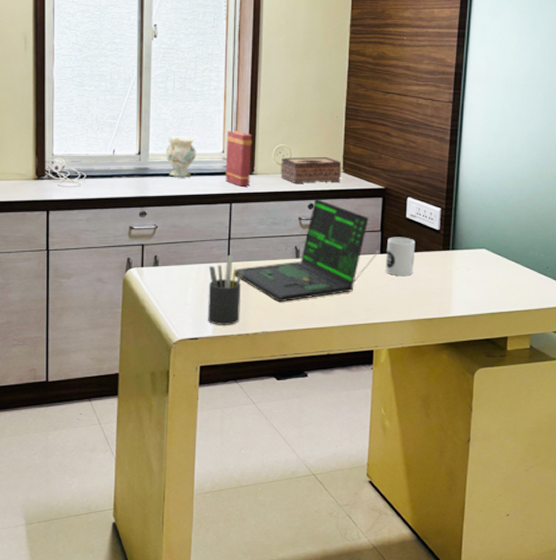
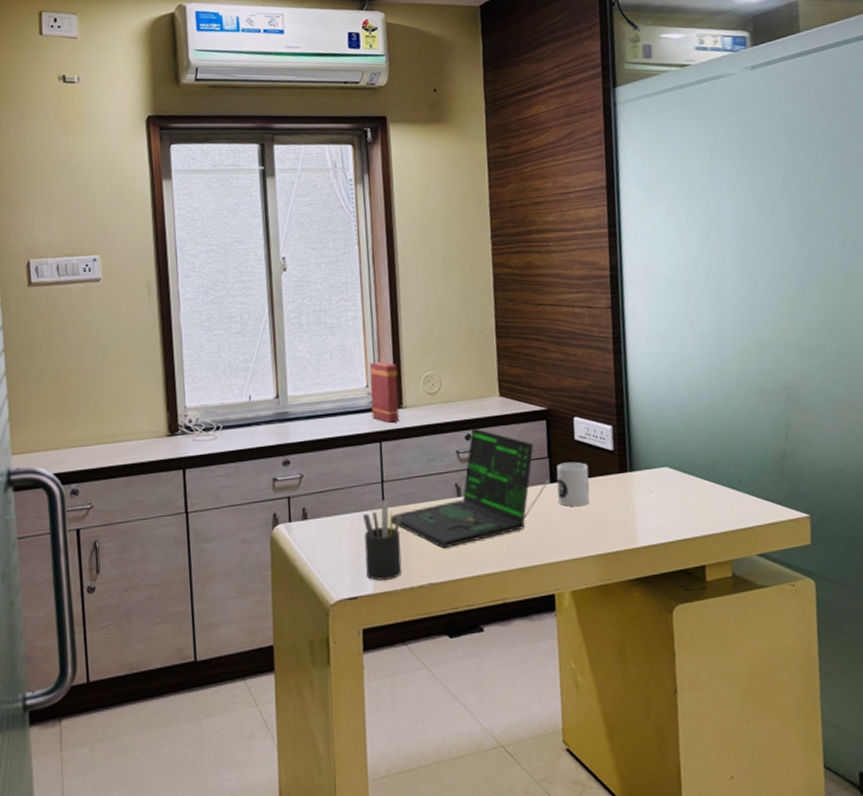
vase: present [165,136,196,178] -> none [304,373,339,420]
tissue box: present [280,156,342,185] -> none [430,380,499,415]

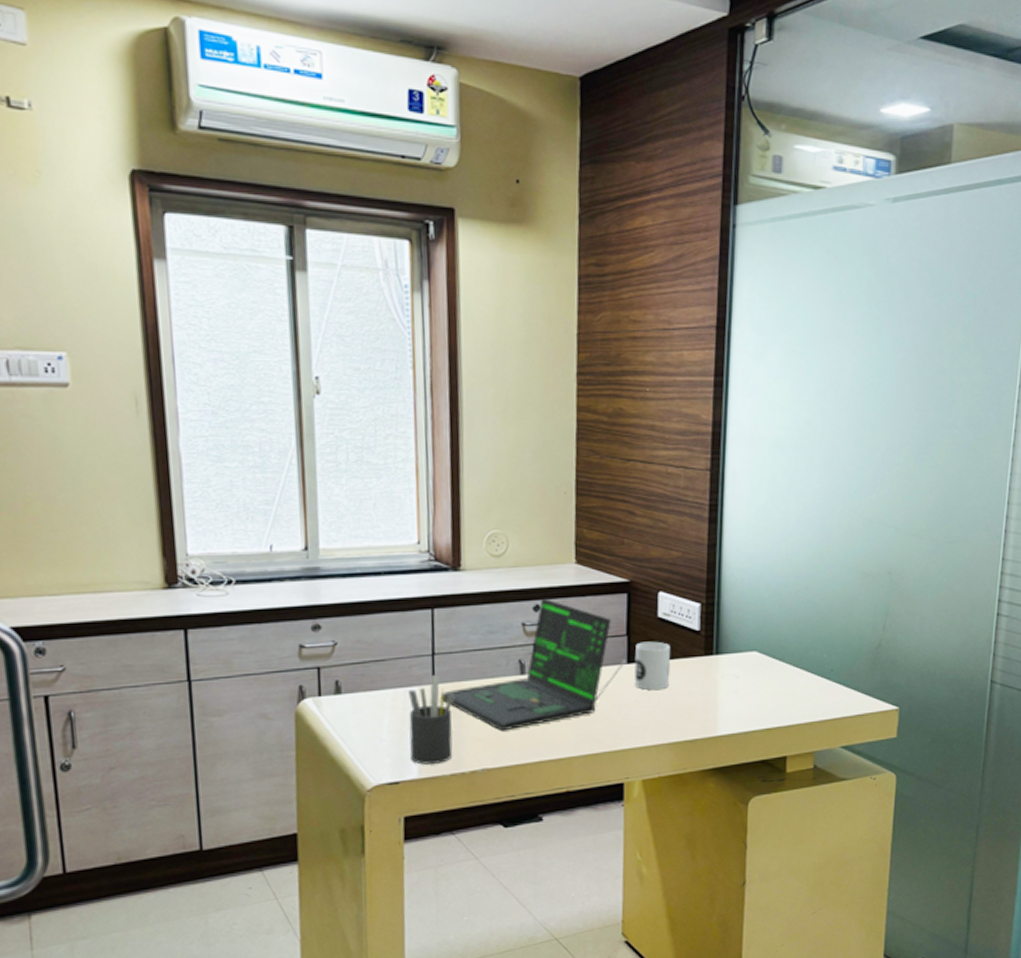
book: present [369,361,400,423] -> none [421,514,458,587]

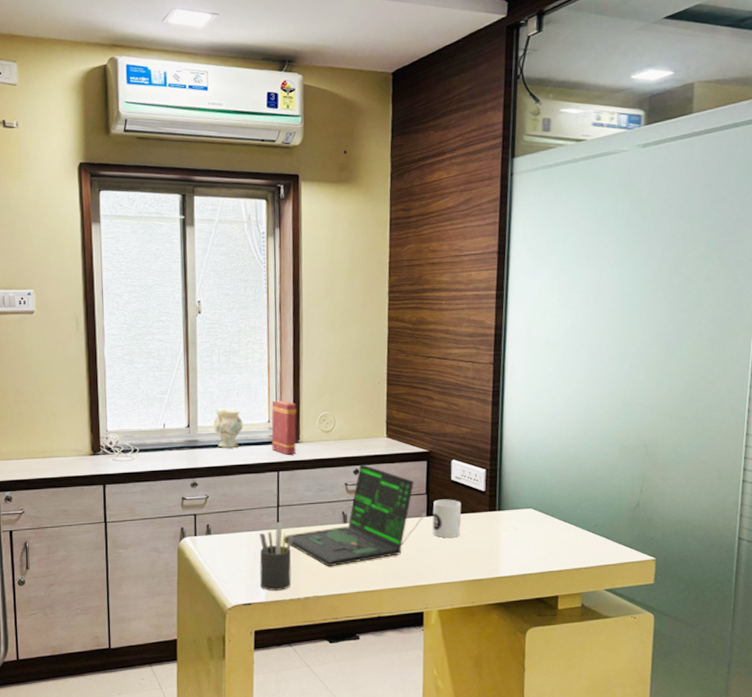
vase: none [341,524,383,579] -> present [213,408,243,449]
book: none [421,514,458,587] -> present [271,400,297,455]

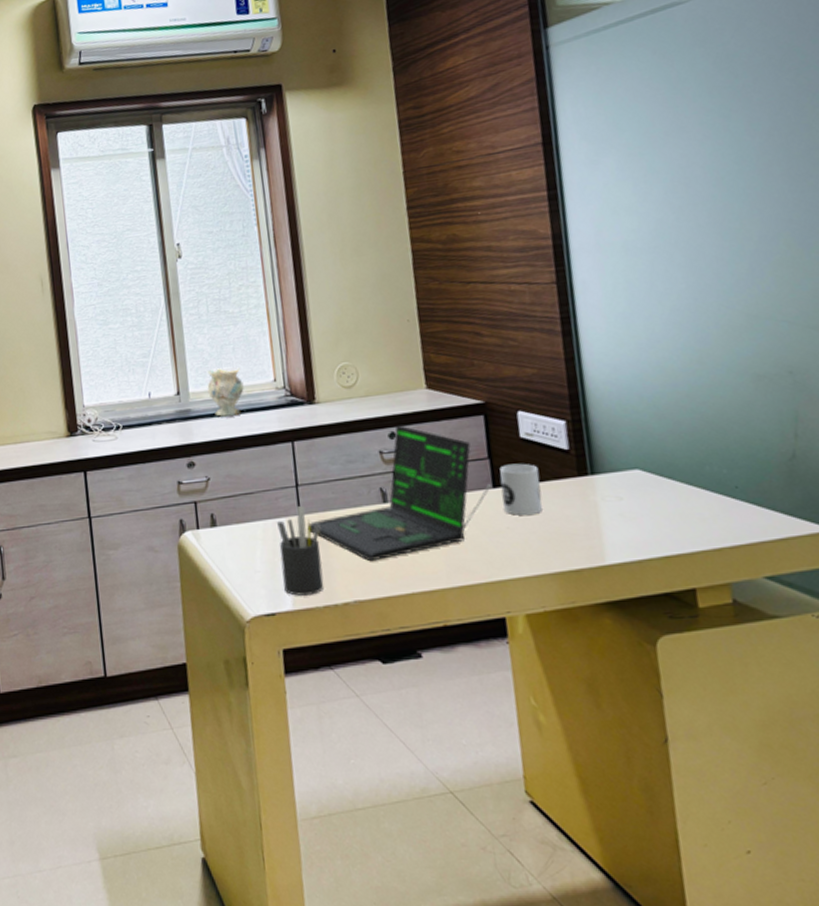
book: present [271,400,297,455] -> none [275,352,313,420]

